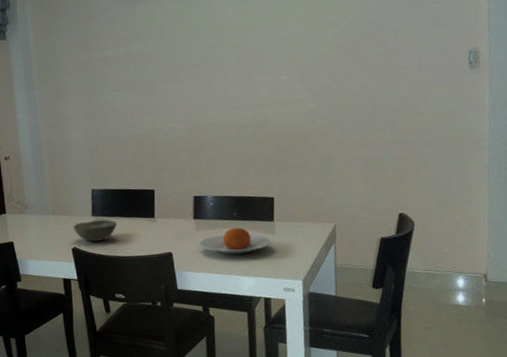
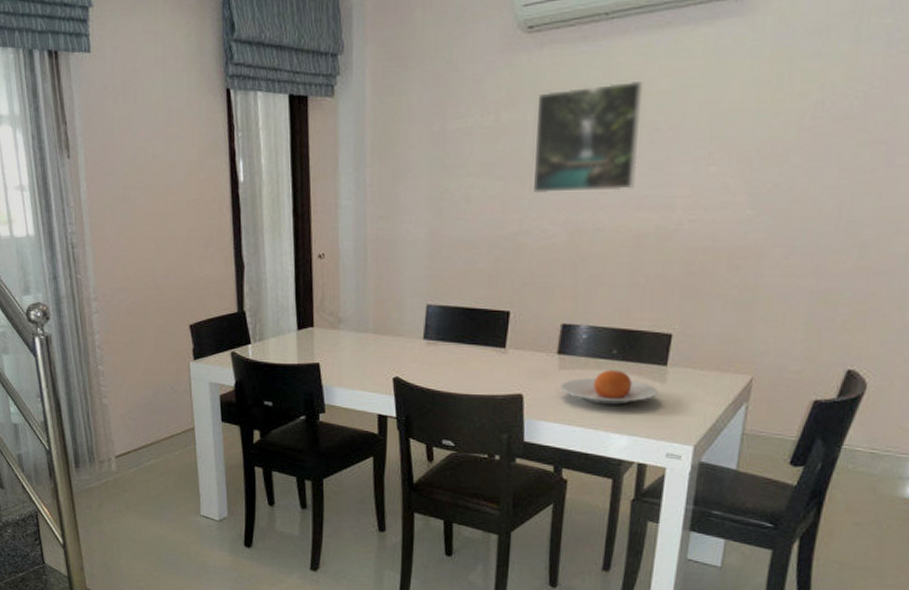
bowl: present [73,219,117,241] -> none [398,345,455,372]
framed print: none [154,19,231,102] -> present [532,81,644,194]

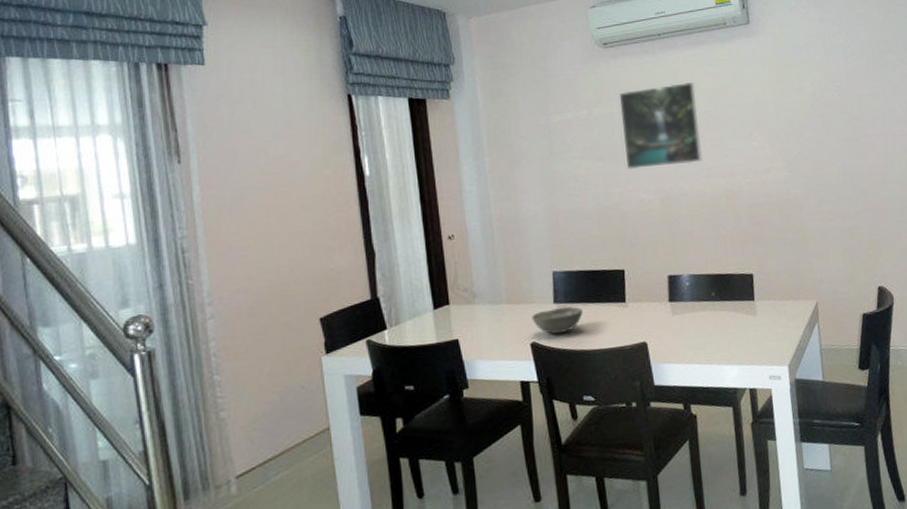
bowl: none [398,345,455,372] -> present [532,306,583,334]
plate: present [560,370,659,405] -> none [676,309,753,341]

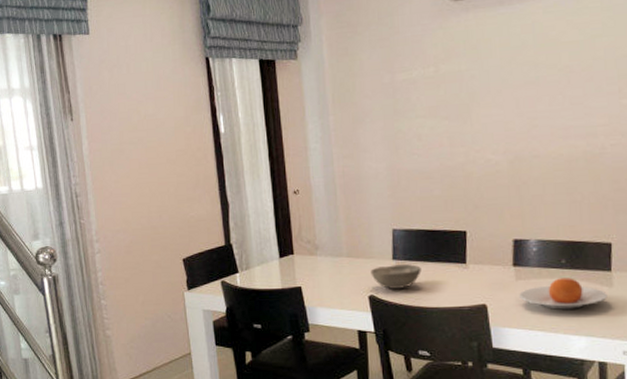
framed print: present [618,82,703,170] -> none [469,34,560,130]
plate: none [676,309,753,341] -> present [519,278,608,310]

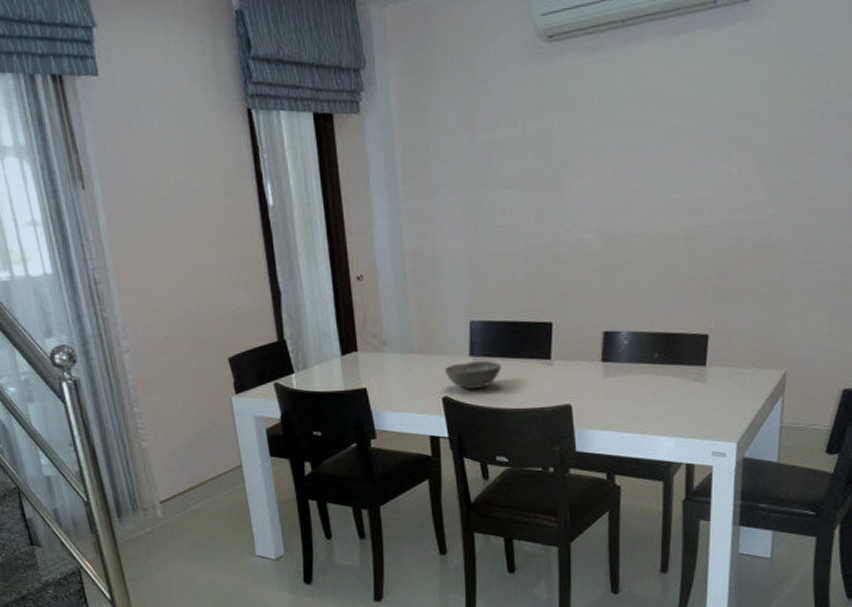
plate: present [519,278,608,310] -> none [607,373,700,409]

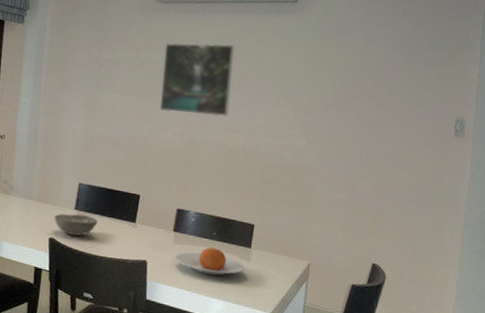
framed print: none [562,87,663,204] -> present [159,42,235,117]
plate: none [607,373,700,409] -> present [174,247,245,276]

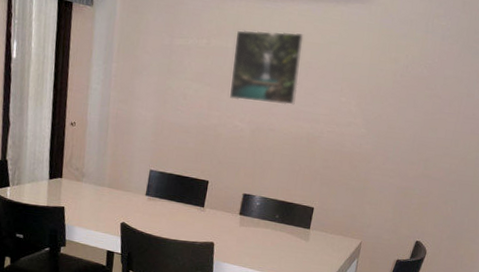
bowl: present [54,213,98,236] -> none [126,199,168,221]
plate: present [174,247,245,276] -> none [240,229,304,255]

